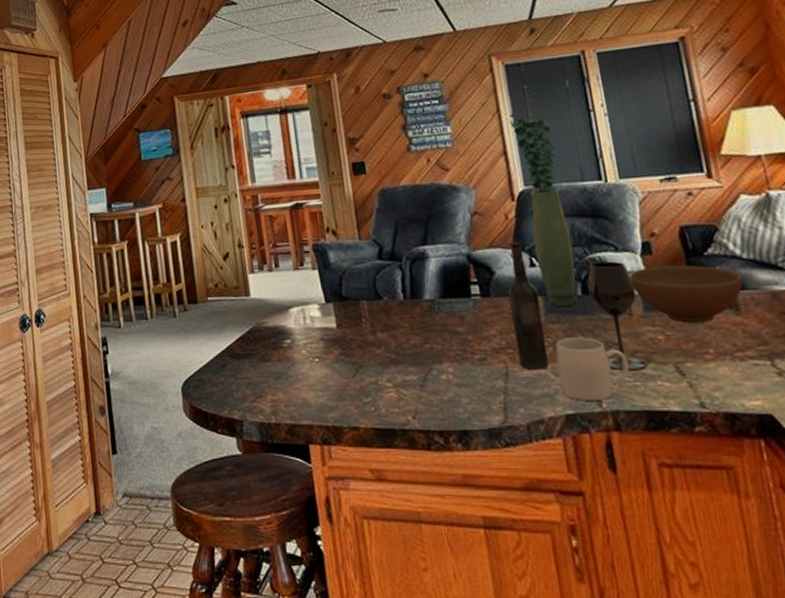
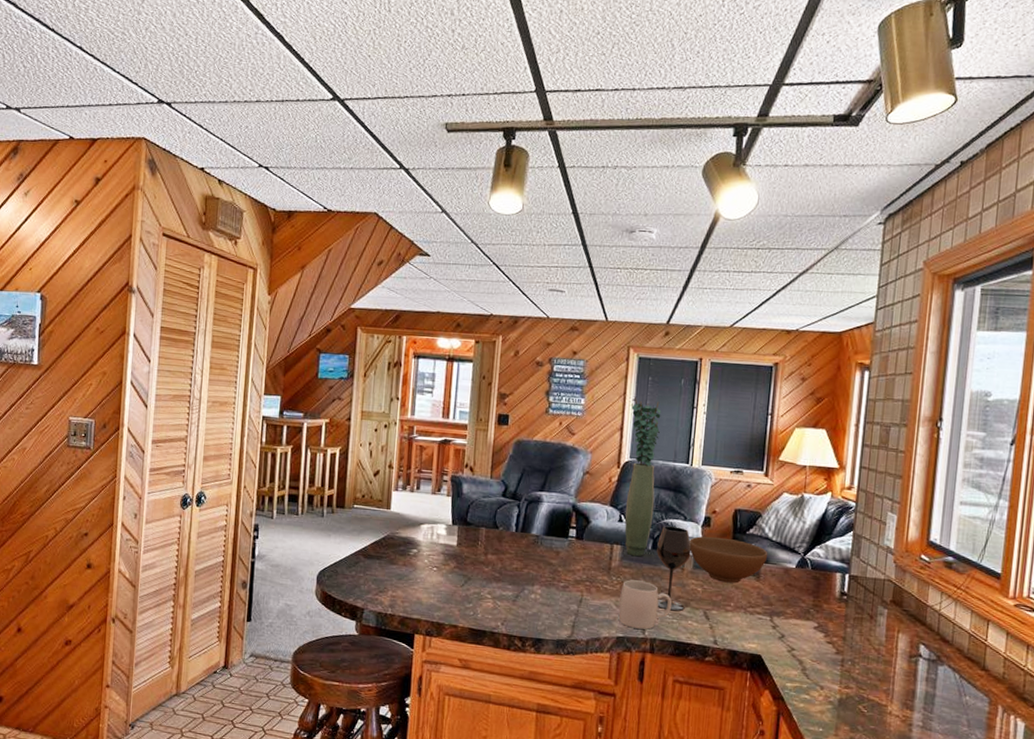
wine bottle: present [508,241,550,370] -> none [592,500,620,601]

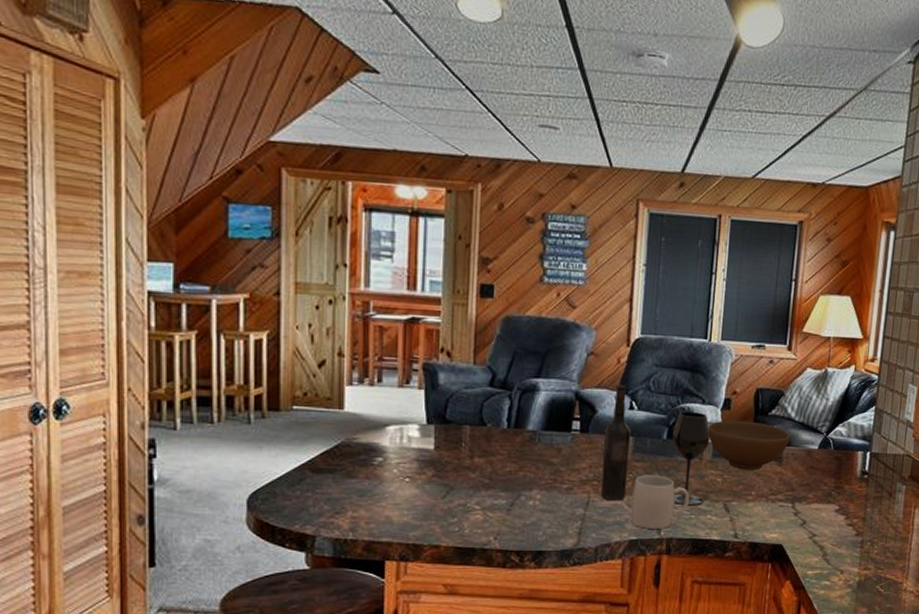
wine bottle: none [592,500,620,601] -> present [601,384,631,501]
vase: present [624,397,662,557] -> none [636,262,676,449]

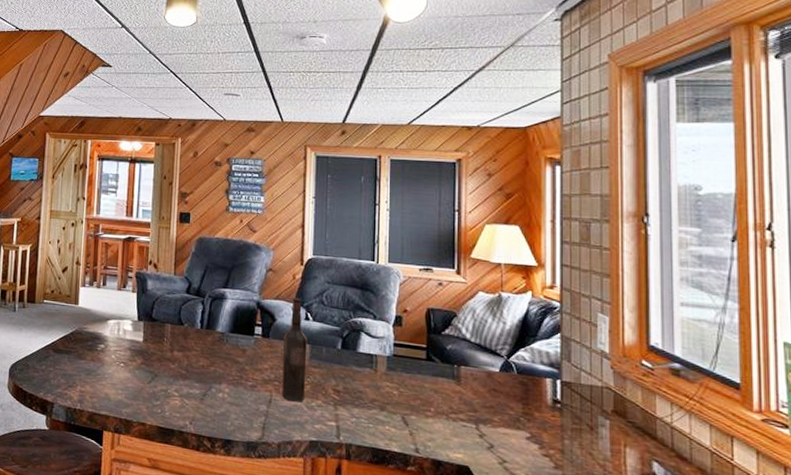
mug: present [631,475,690,529] -> none [310,380,367,434]
wineglass: present [672,411,710,506] -> none [347,325,384,415]
bowl: present [708,420,791,470] -> none [381,336,468,387]

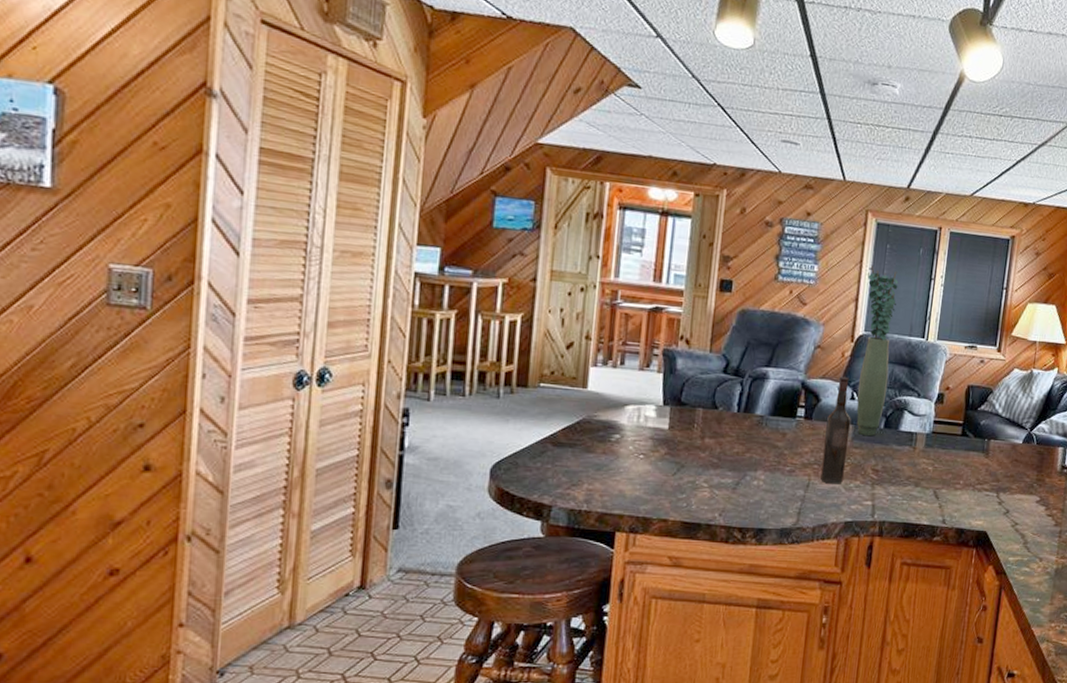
vase: none [311,195,343,357] -> present [856,266,899,437]

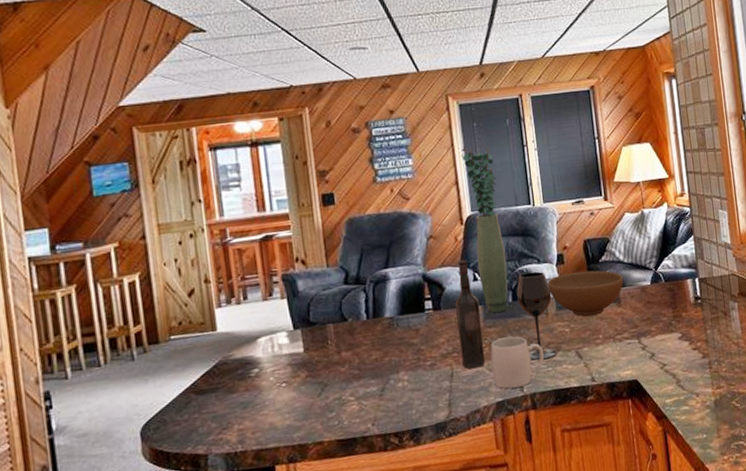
mug: none [848,461,903,512] -> present [490,336,545,389]
wineglass: none [887,403,924,492] -> present [516,271,557,360]
bowl: none [922,413,998,461] -> present [547,270,624,317]

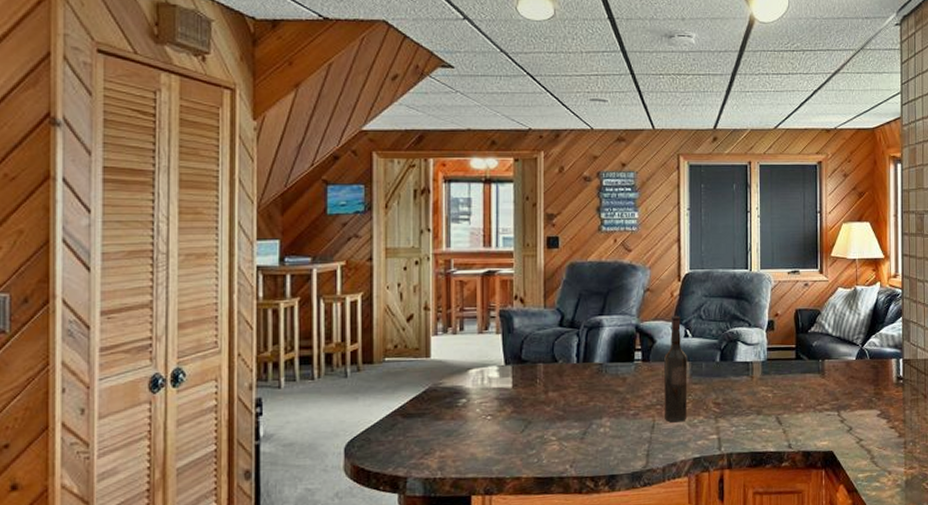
vase: present [462,147,508,314] -> none [687,206,719,371]
mug: present [490,336,545,389] -> none [693,395,745,446]
wineglass: present [516,271,557,360] -> none [725,335,758,422]
bowl: present [547,270,624,317] -> none [756,339,830,385]

